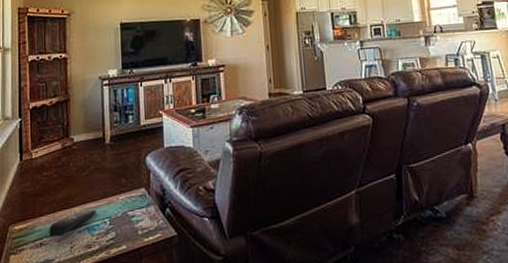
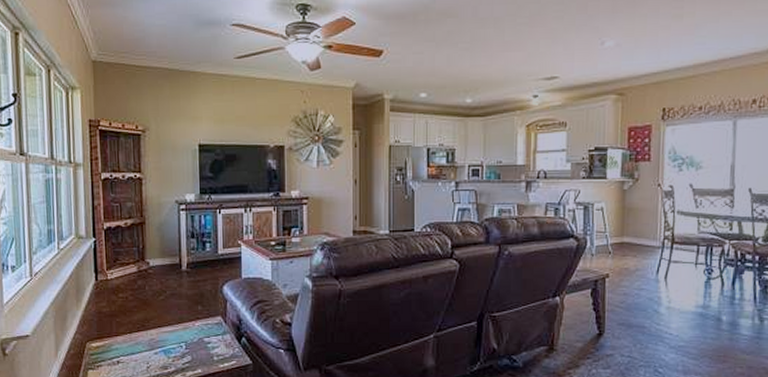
remote control: present [49,210,96,238] -> none [126,334,172,357]

